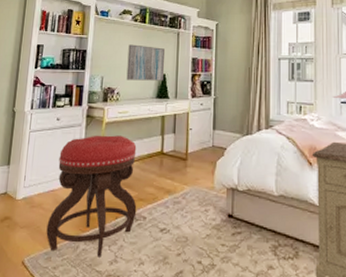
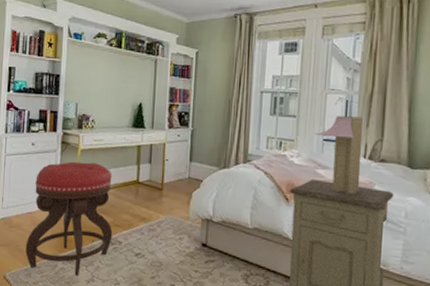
wall art: present [126,44,165,81] -> none [101,70,142,110]

